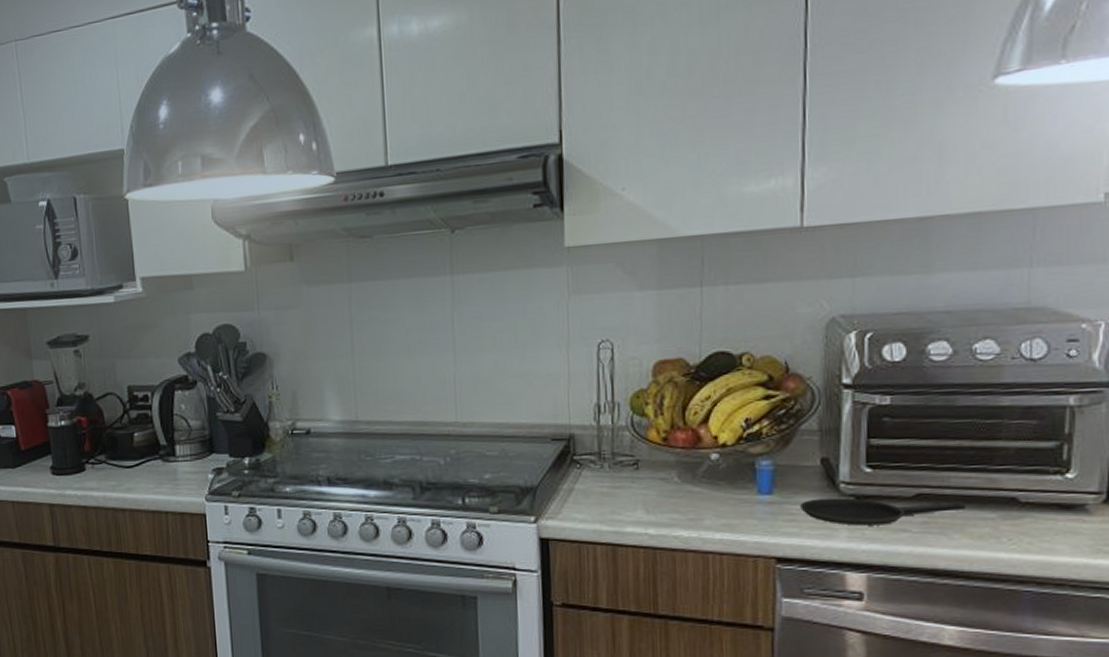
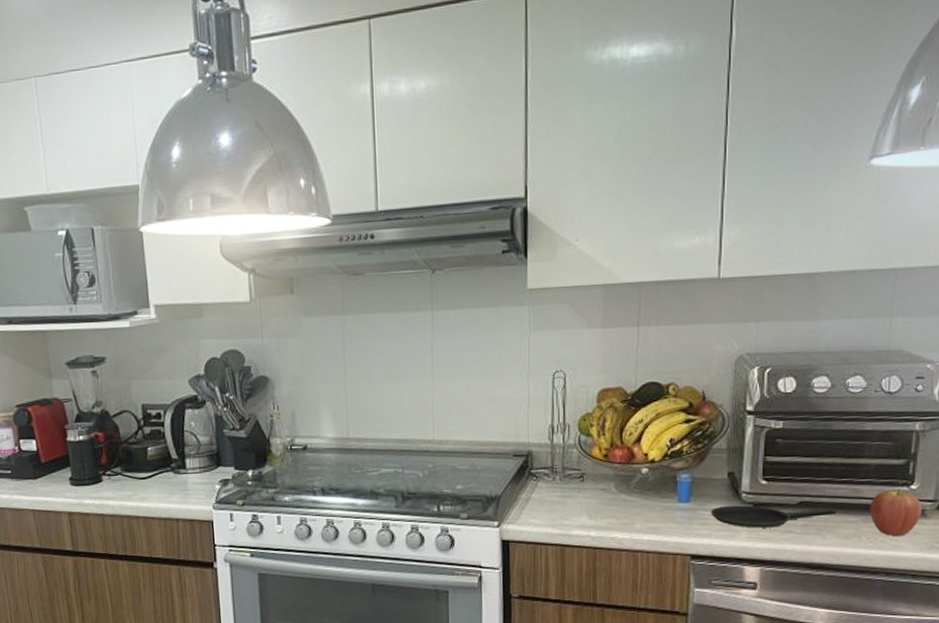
fruit: none [1011,478,1083,538] -> present [870,489,922,537]

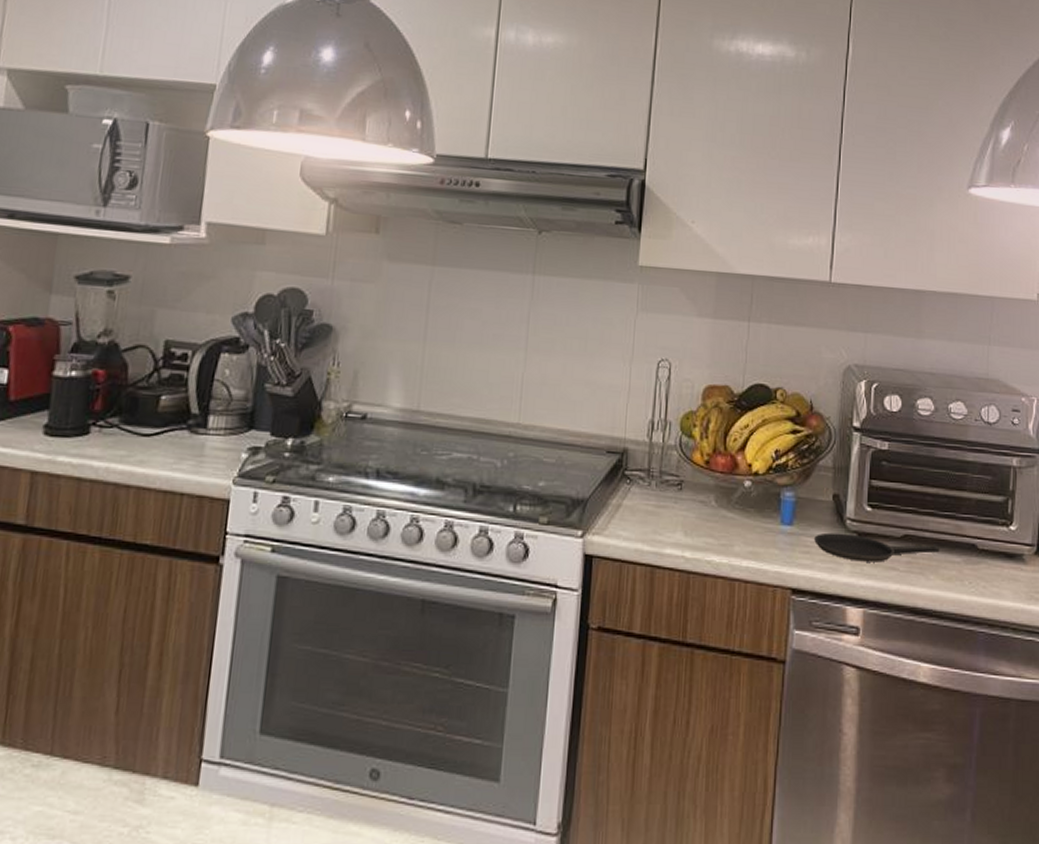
fruit: present [870,489,922,537] -> none [972,528,1021,583]

